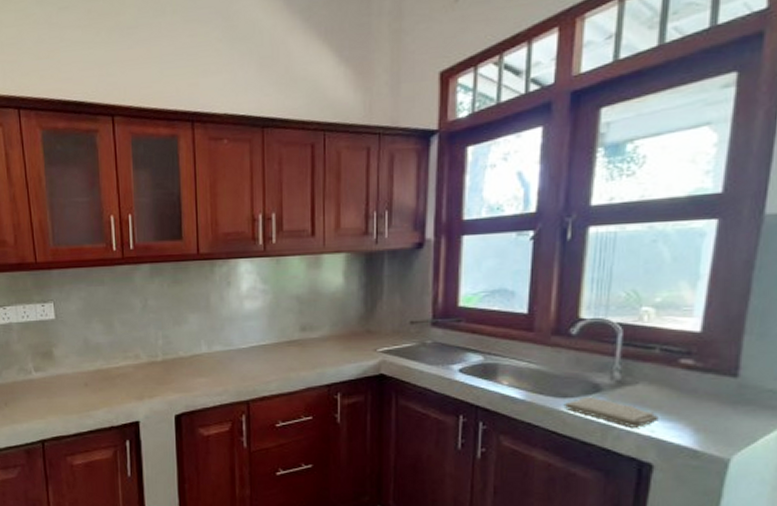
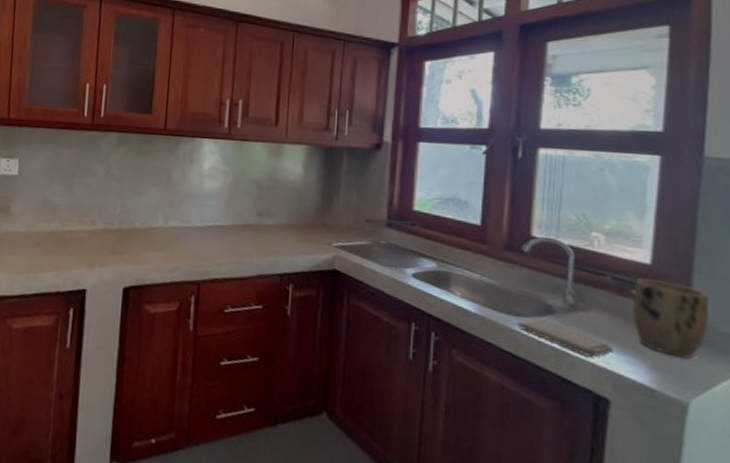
plant pot: none [680,347,759,418] -> present [633,278,710,359]

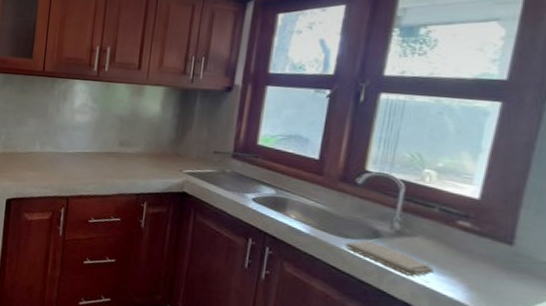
plant pot: present [633,278,710,359] -> none [456,211,535,283]

